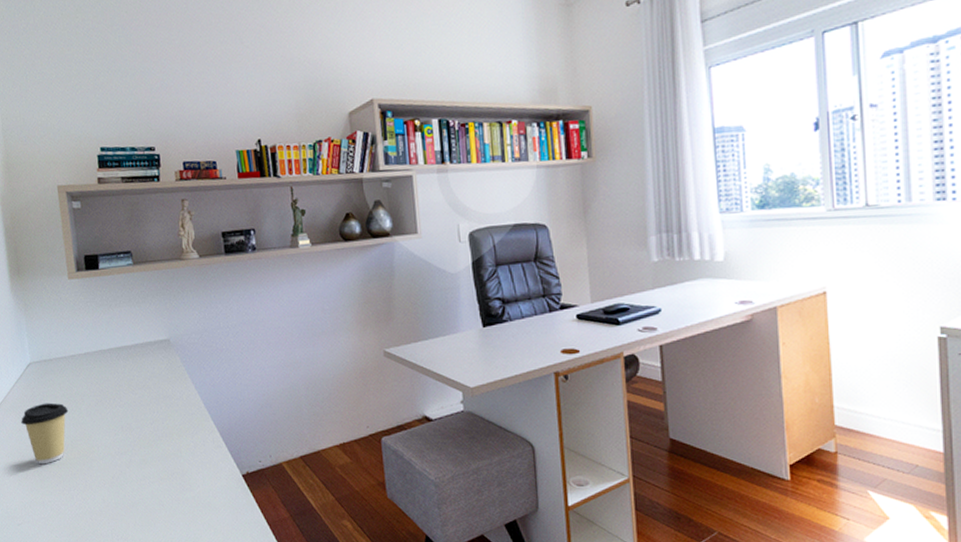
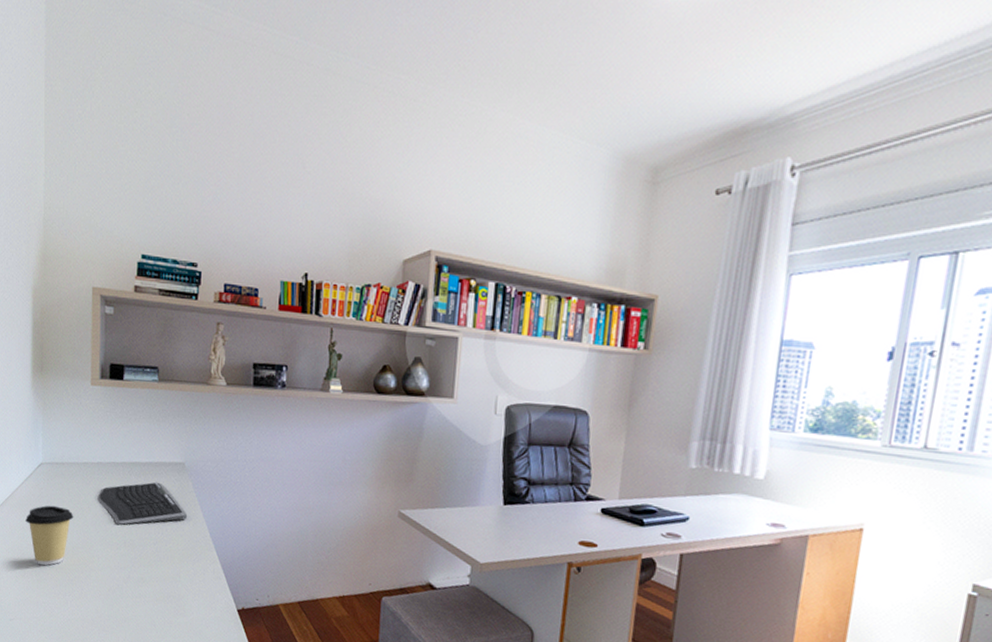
keyboard: none [89,362,179,411] -> present [97,482,187,525]

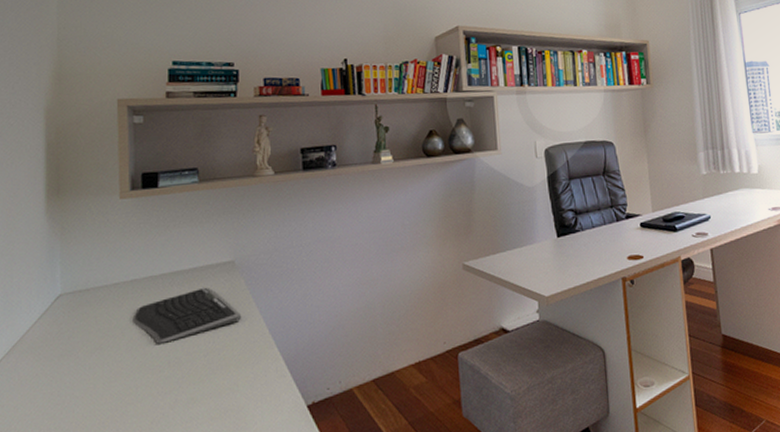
coffee cup: present [25,505,74,566] -> none [40,339,104,415]

